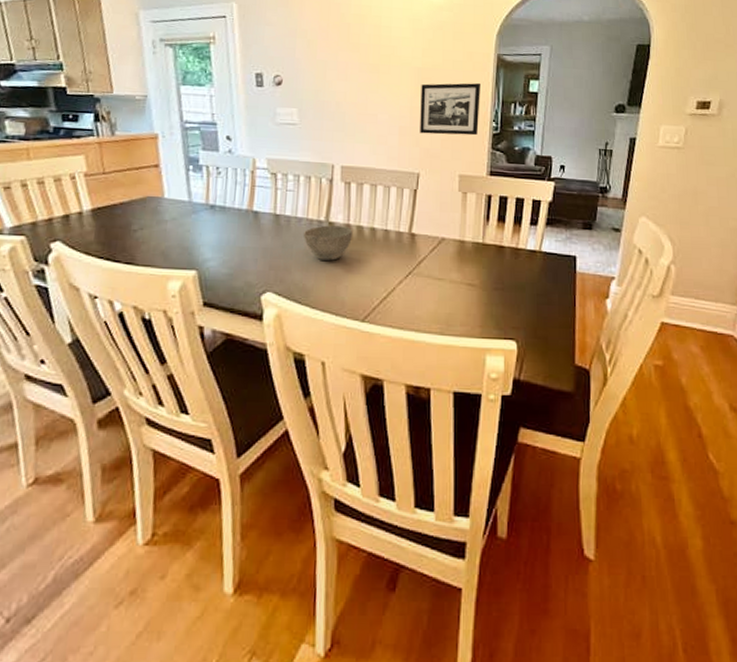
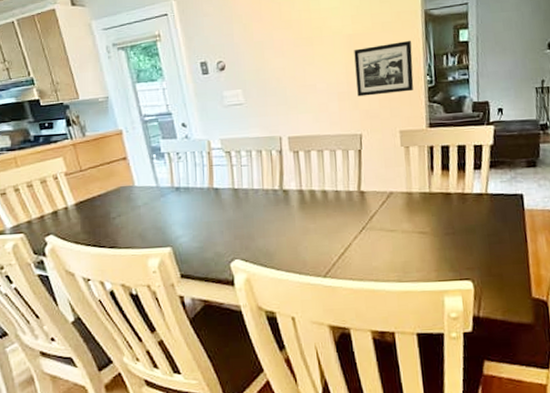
bowl: present [303,225,352,261] -> none [261,192,306,226]

